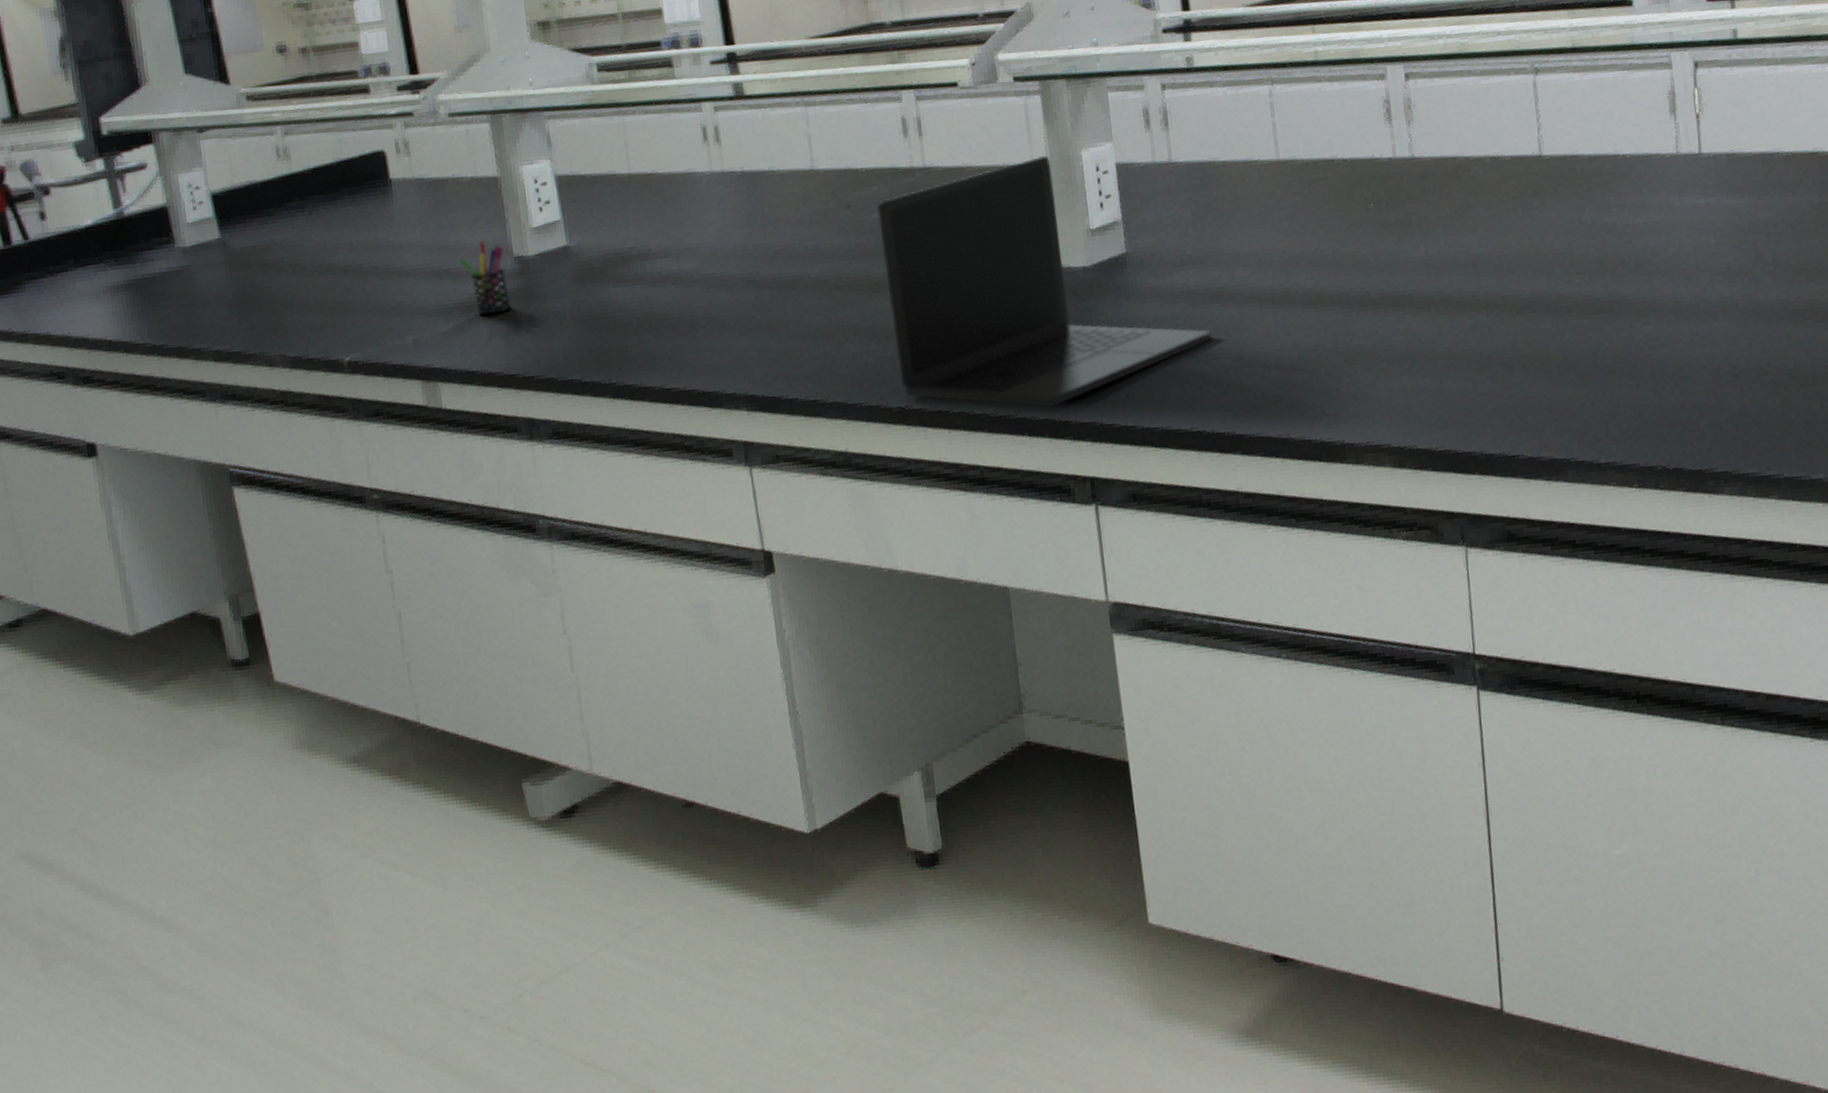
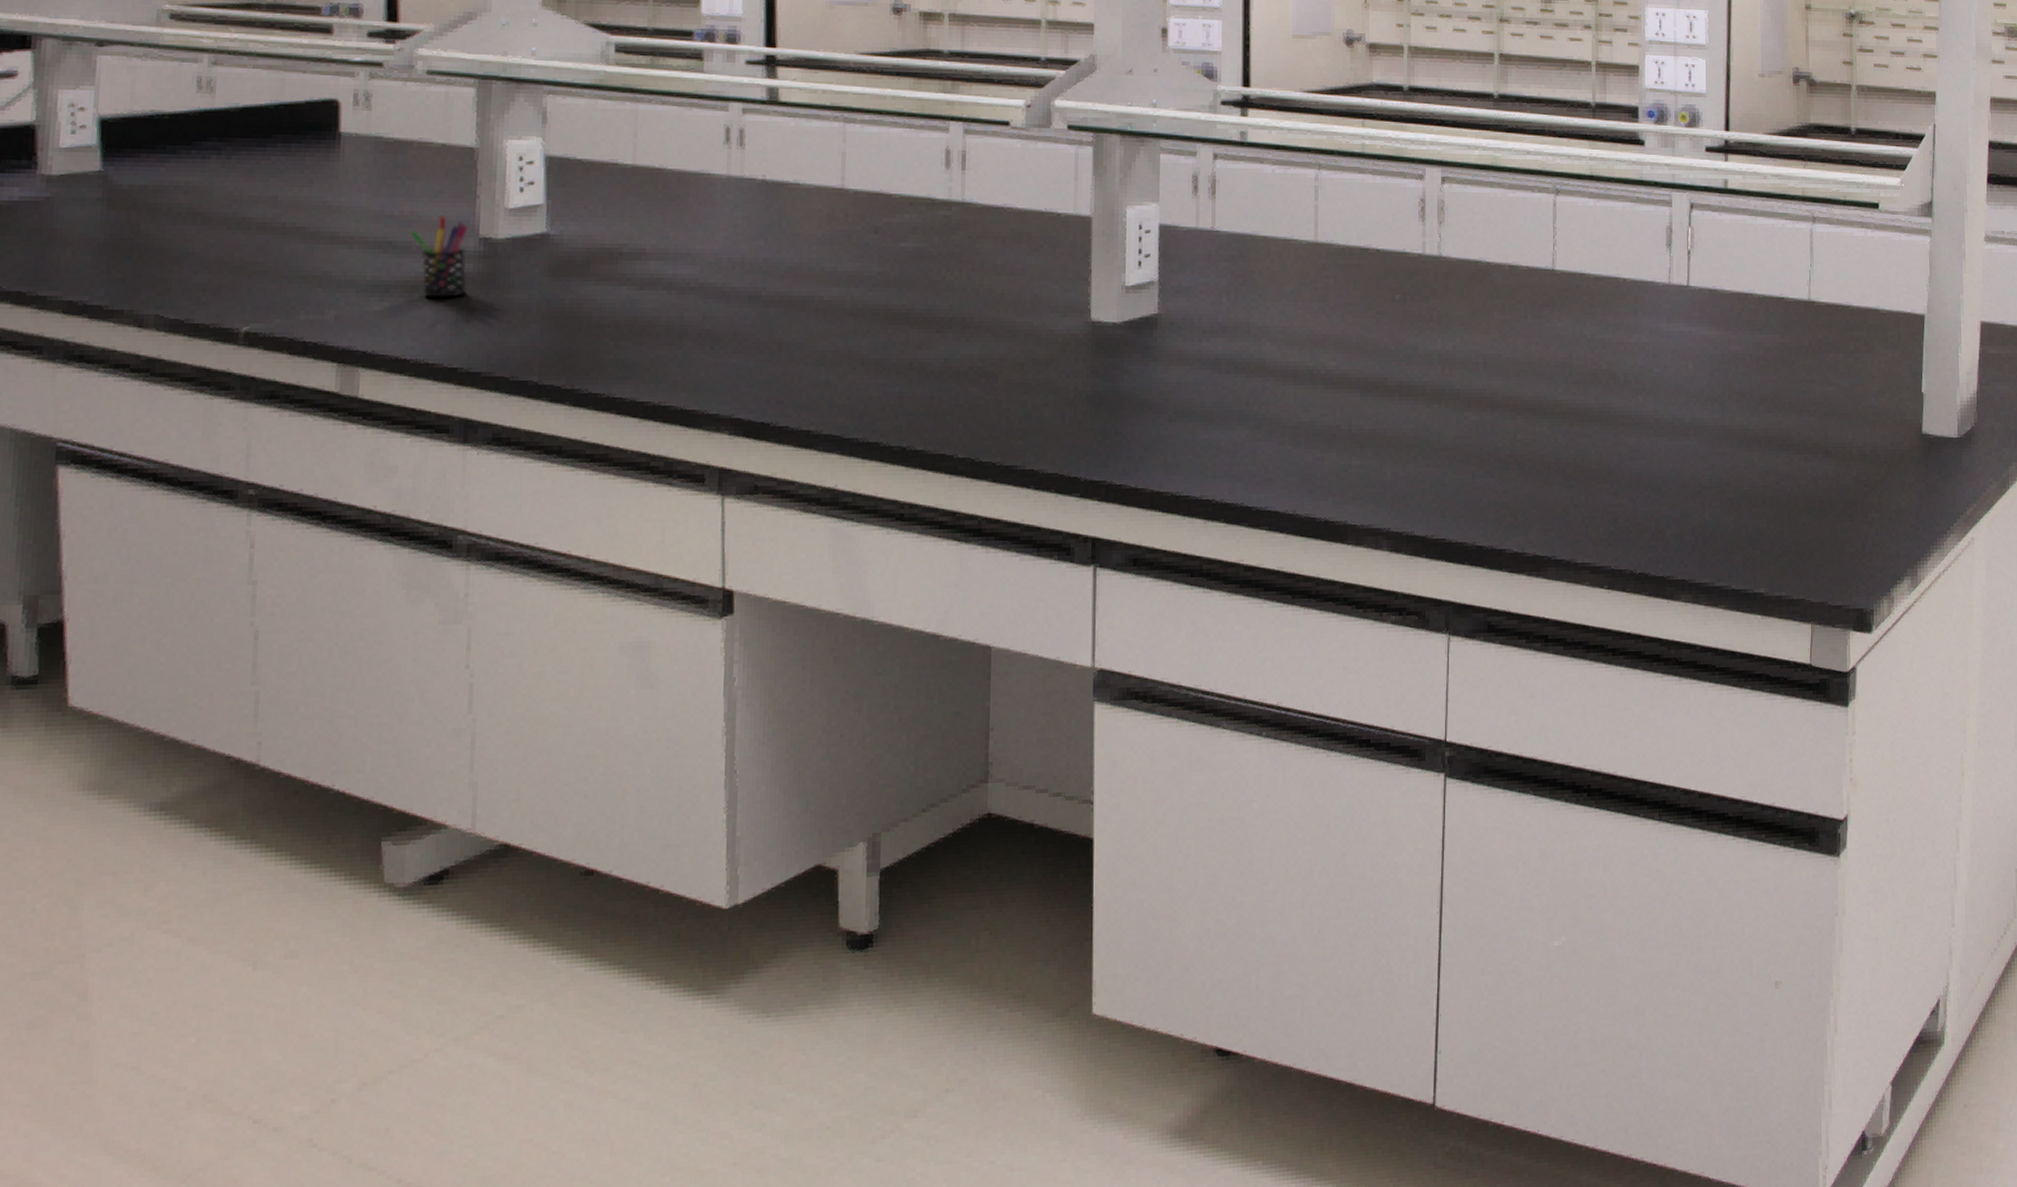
laptop: present [877,155,1212,408] -> none [905,206,1232,462]

